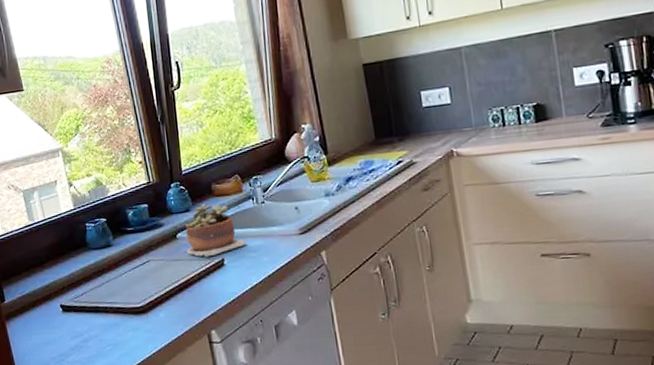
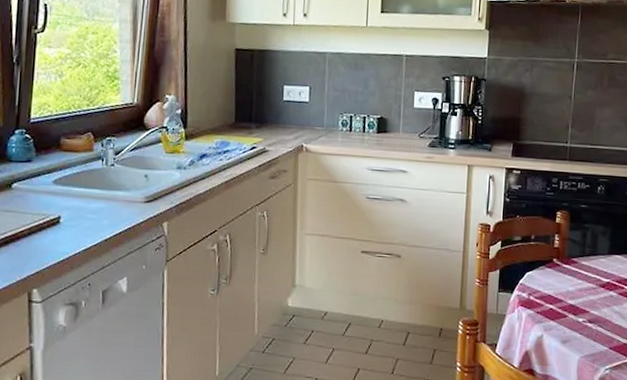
succulent plant: present [184,203,247,257] -> none [18,156,88,213]

